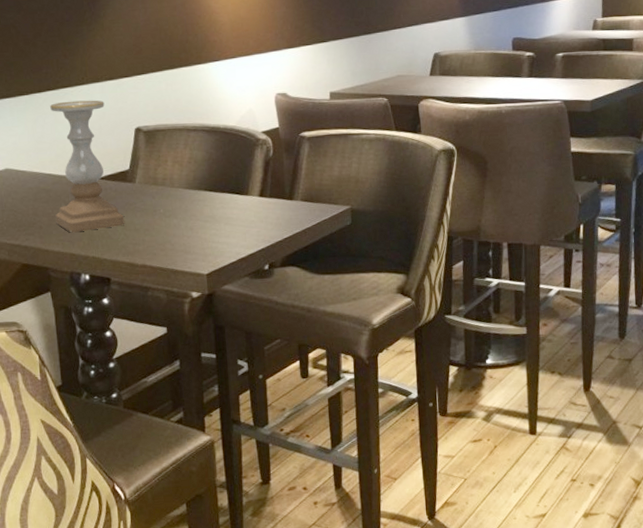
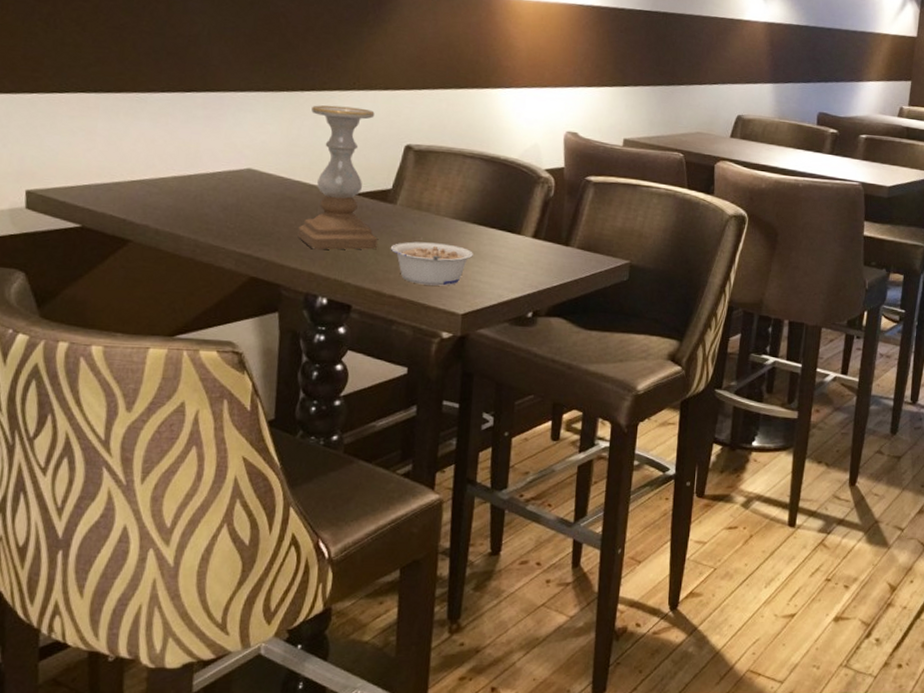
legume: none [136,212,209,252] -> present [390,241,473,286]

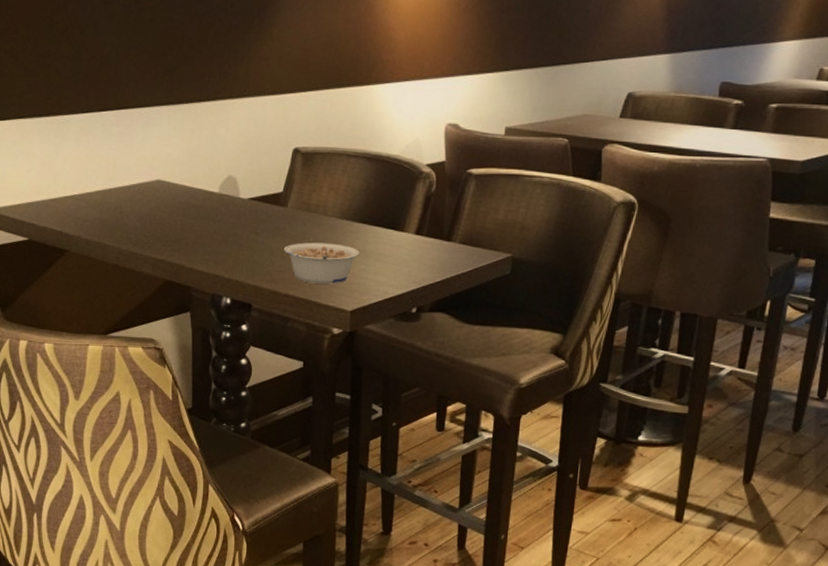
candle holder: present [297,105,378,250] -> none [202,114,272,253]

